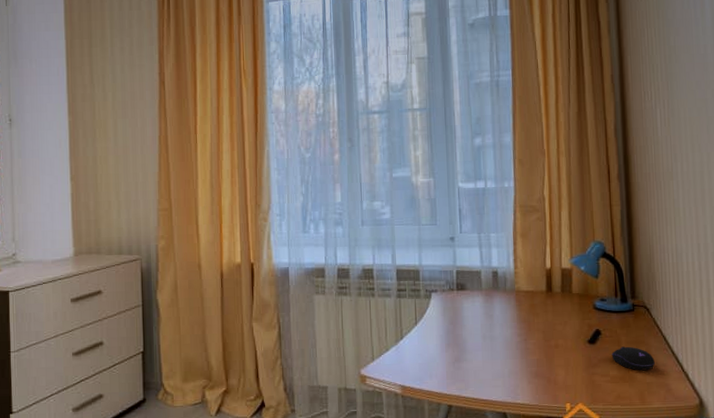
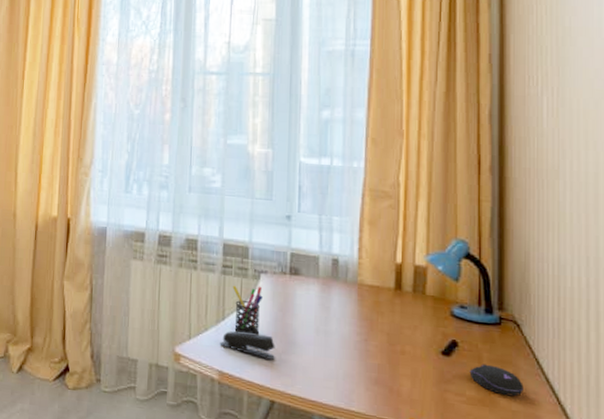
stapler: none [400,347,449,369] -> present [220,331,275,360]
pen holder: none [407,304,435,349] -> present [232,285,263,335]

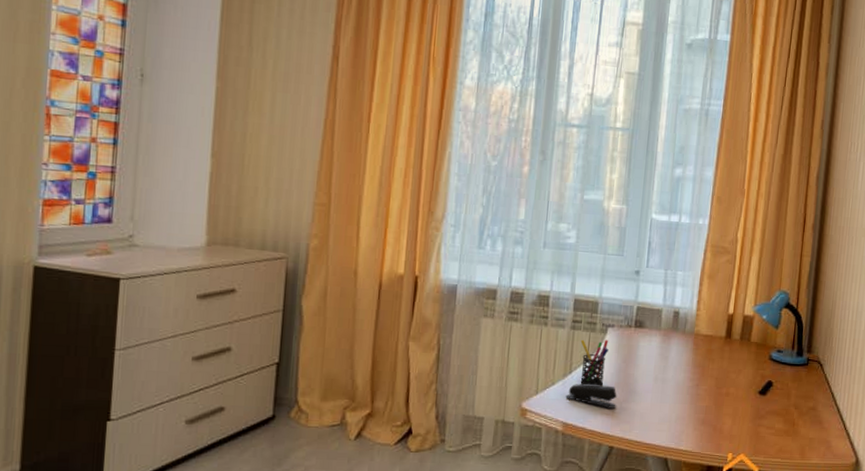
computer mouse: present [469,364,524,397] -> none [779,400,820,426]

